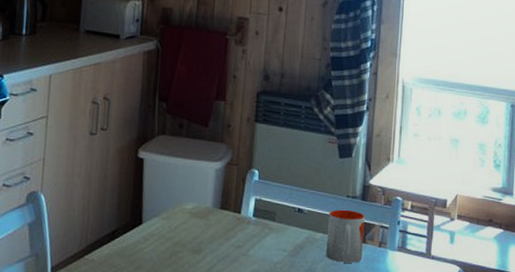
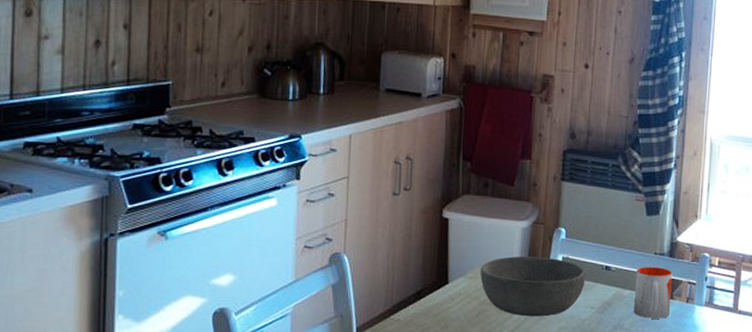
bowl: none [173,197,278,259] -> present [480,256,586,317]

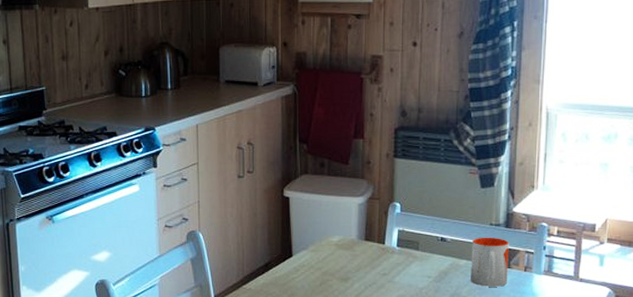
bowl: present [480,256,586,317] -> none [320,230,422,286]

